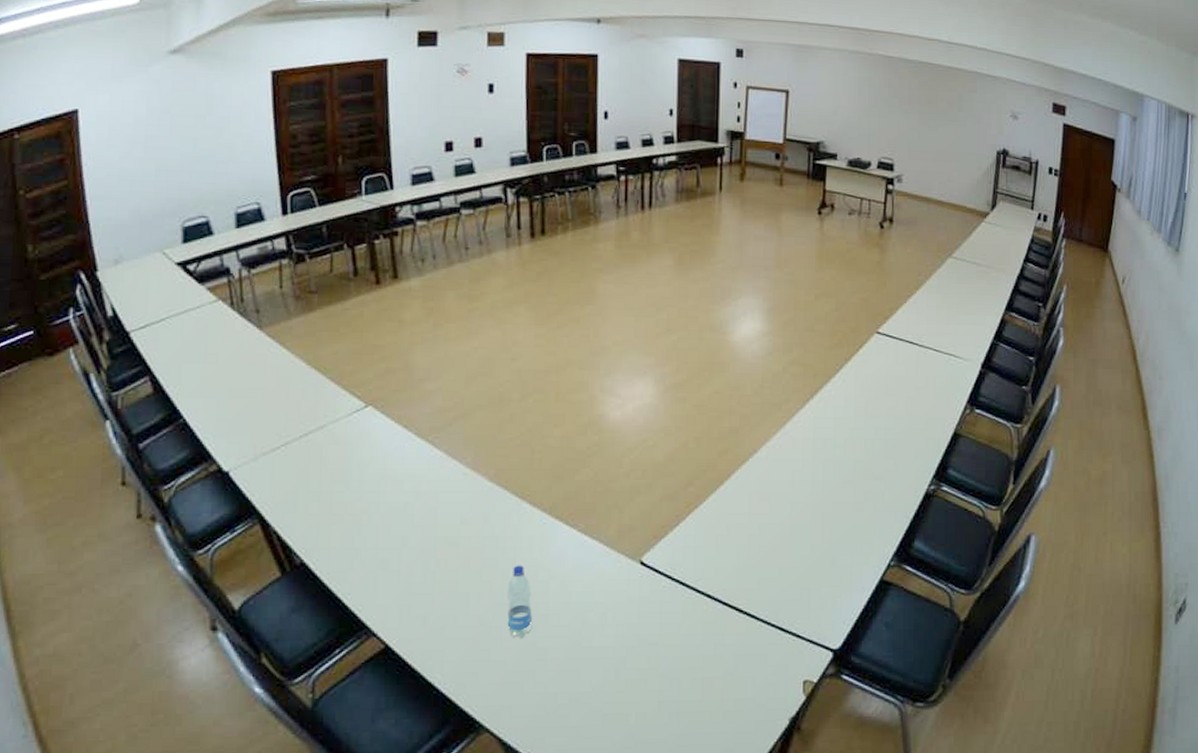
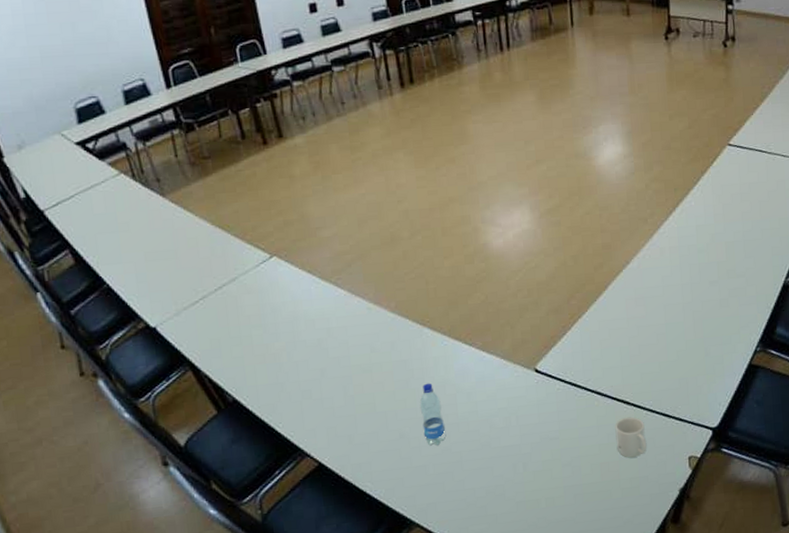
mug: none [723,627,758,675] -> present [615,416,647,458]

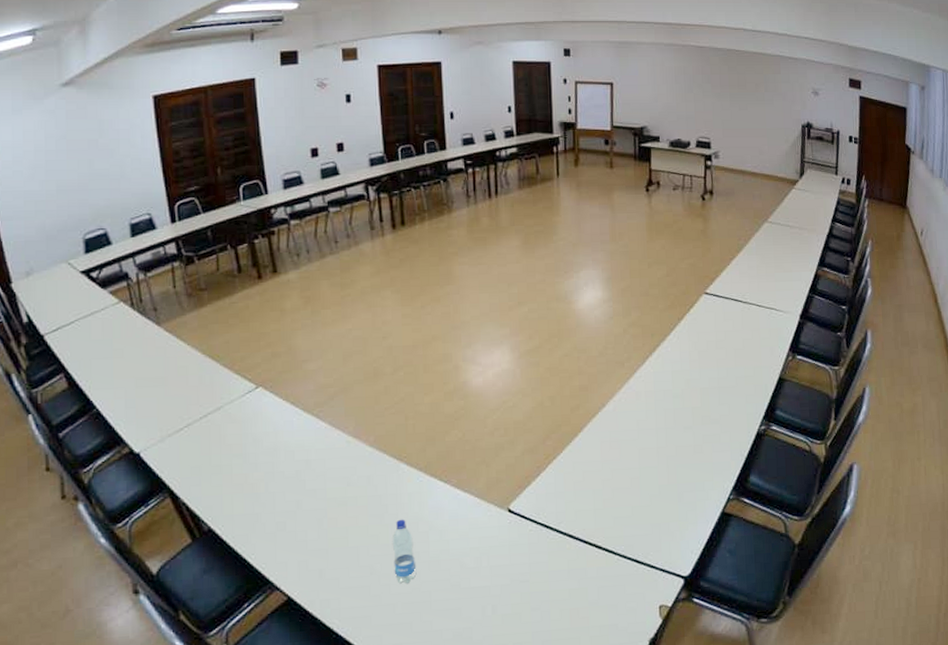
mug: present [615,416,647,458] -> none [586,561,618,605]

